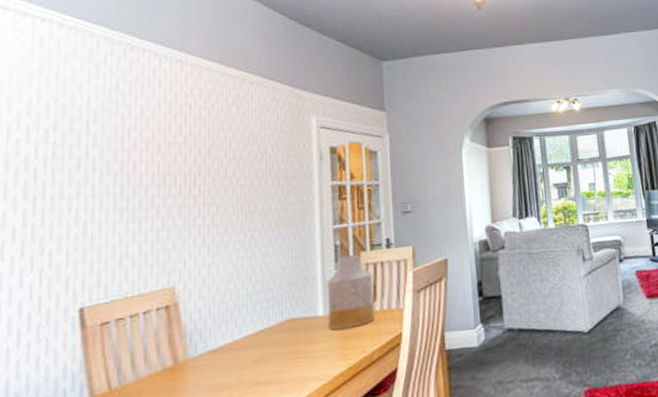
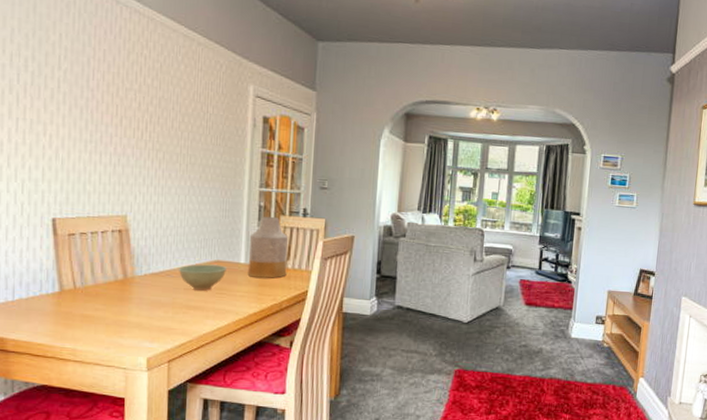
bowl: none [242,323,303,362] -> present [178,264,228,292]

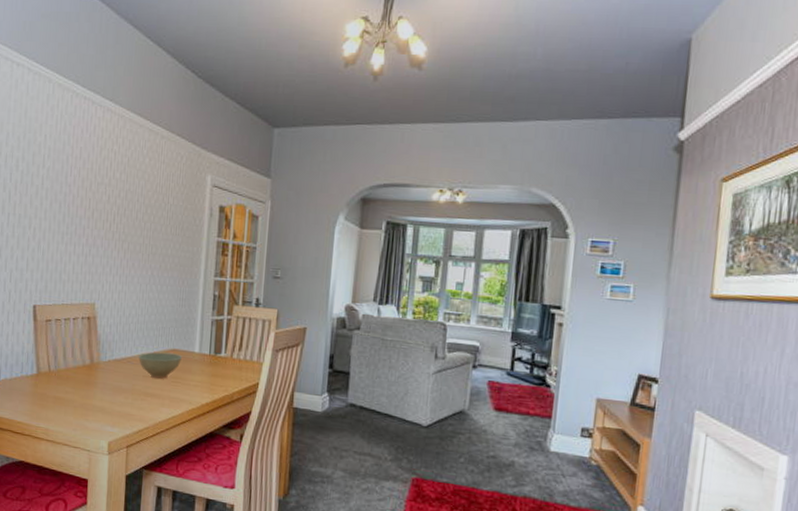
vase: present [247,216,289,279] -> none [201,305,241,369]

